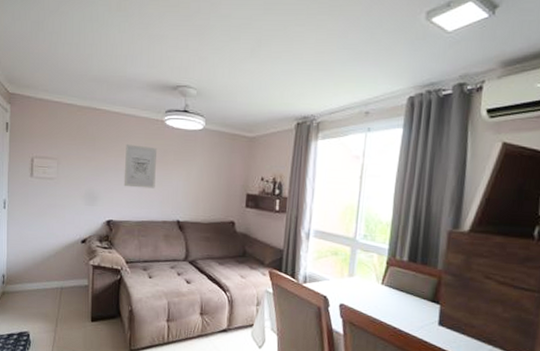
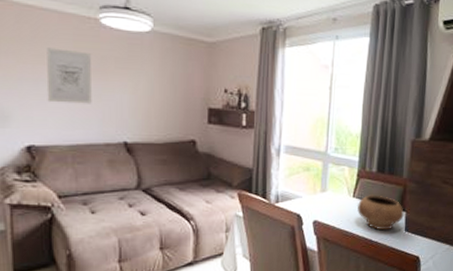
bowl: none [385,283,438,322] -> present [357,195,404,231]

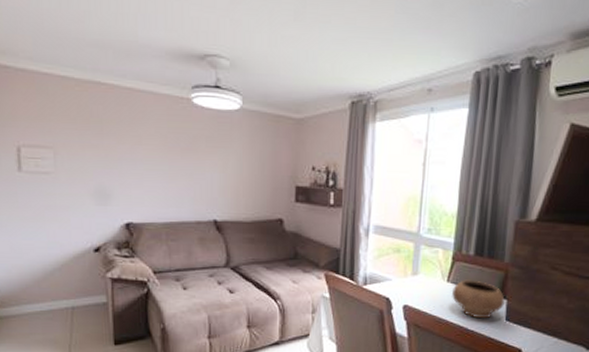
wall art: present [46,47,92,104] -> none [143,128,185,183]

